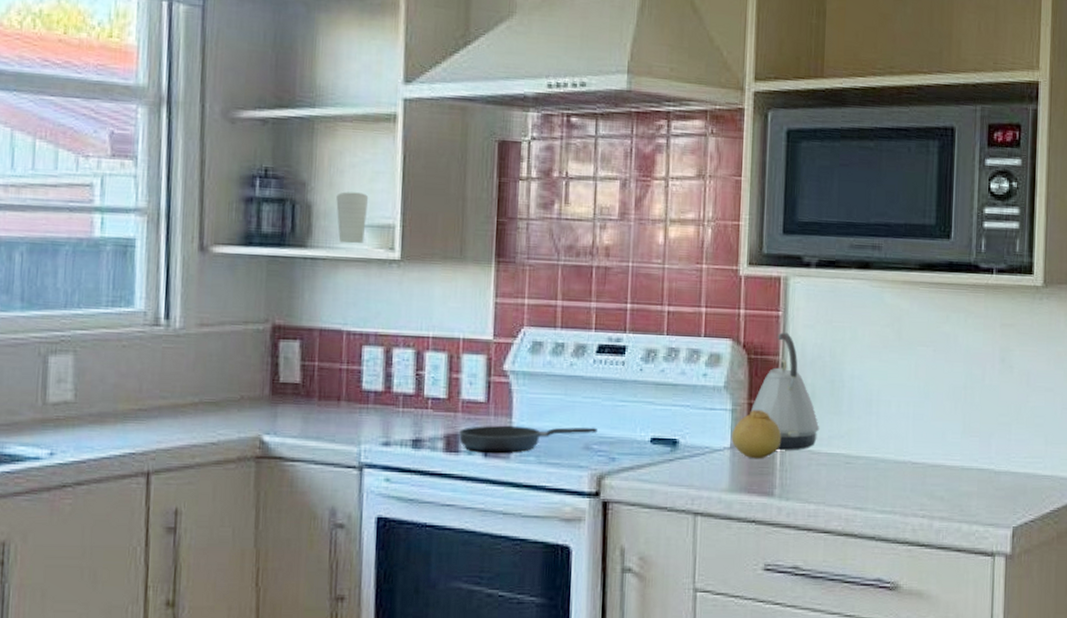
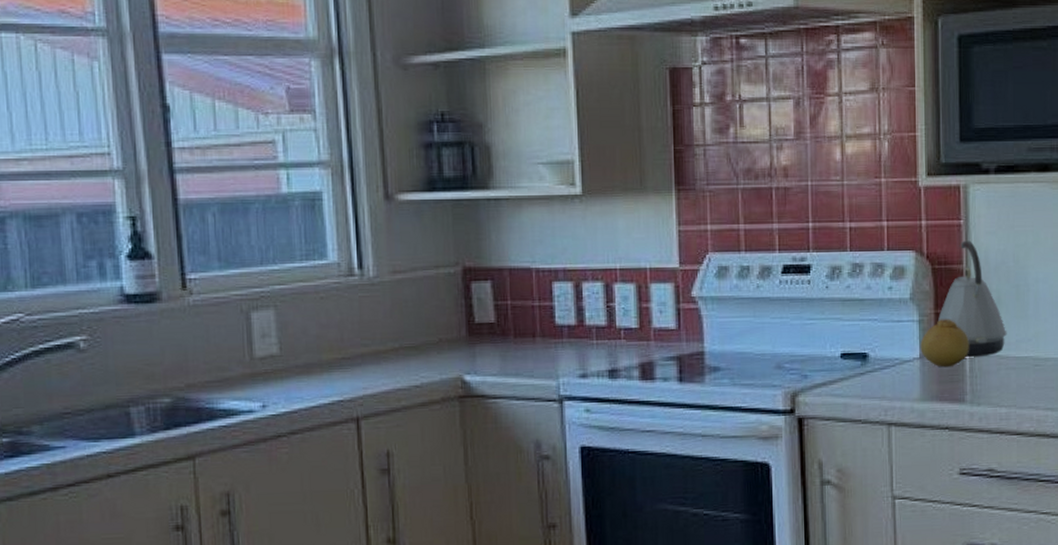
cup: present [336,191,369,244] -> none [514,130,546,182]
frying pan: present [459,425,598,453] -> none [653,346,788,378]

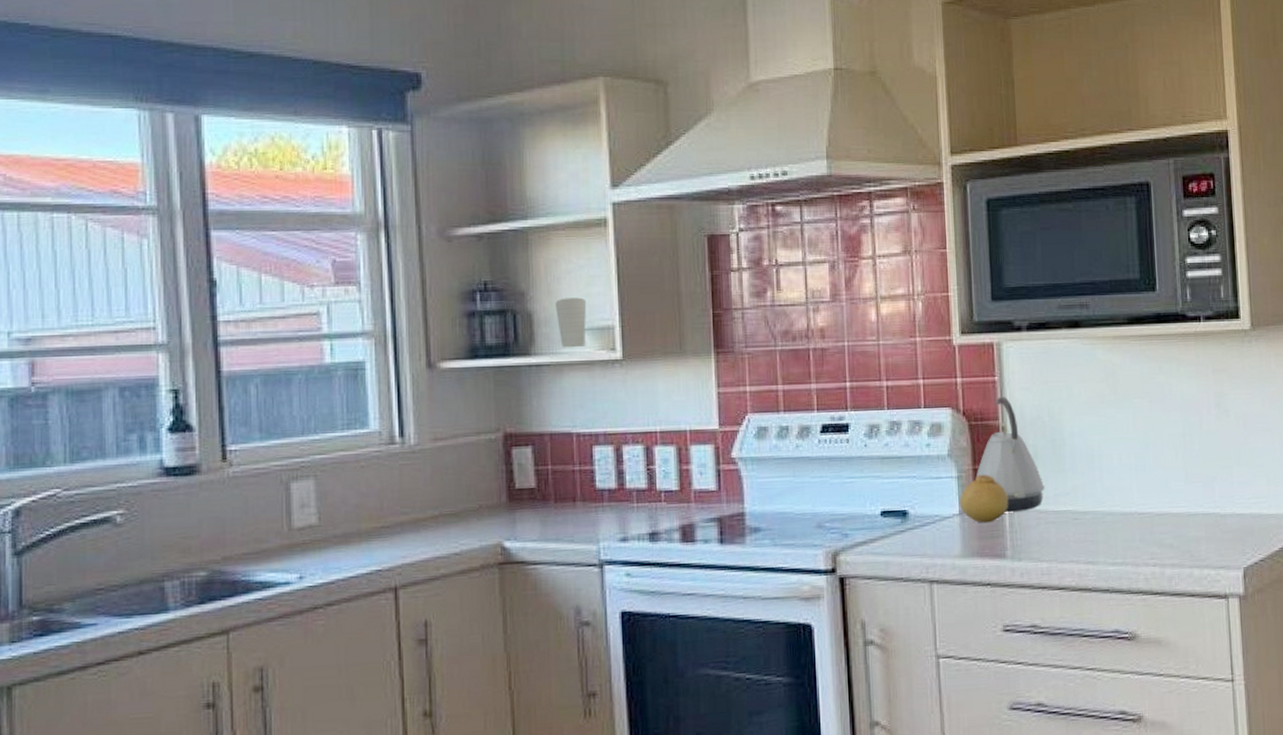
cup: none [514,130,546,182] -> present [555,297,587,348]

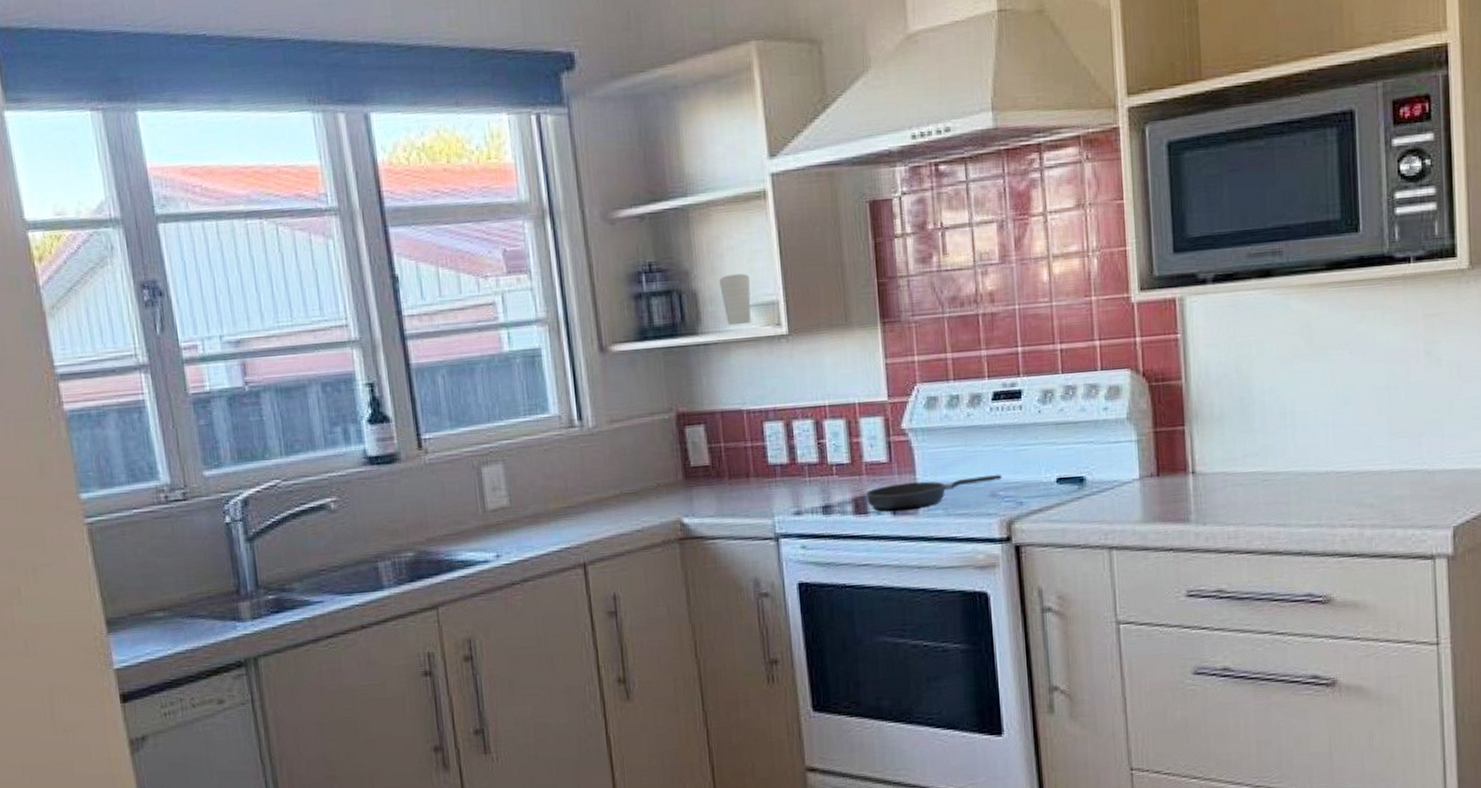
frying pan: none [694,505,828,540] -> present [866,474,1002,511]
fruit: present [959,474,1008,523] -> none [1140,437,1192,487]
kettle: present [976,396,1045,513] -> none [1158,354,1233,477]

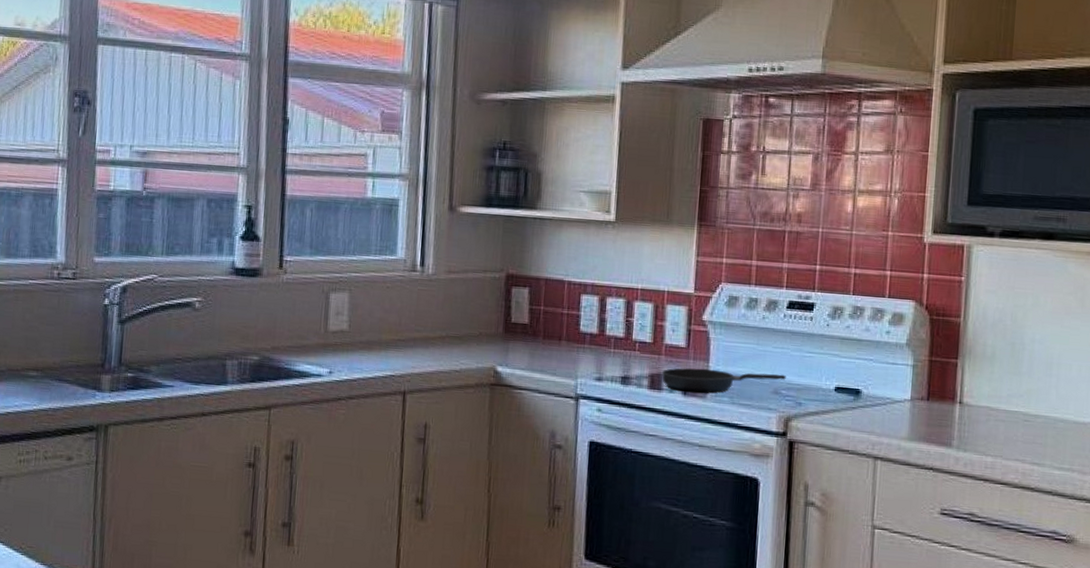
cup: present [719,273,751,326] -> none [562,162,590,207]

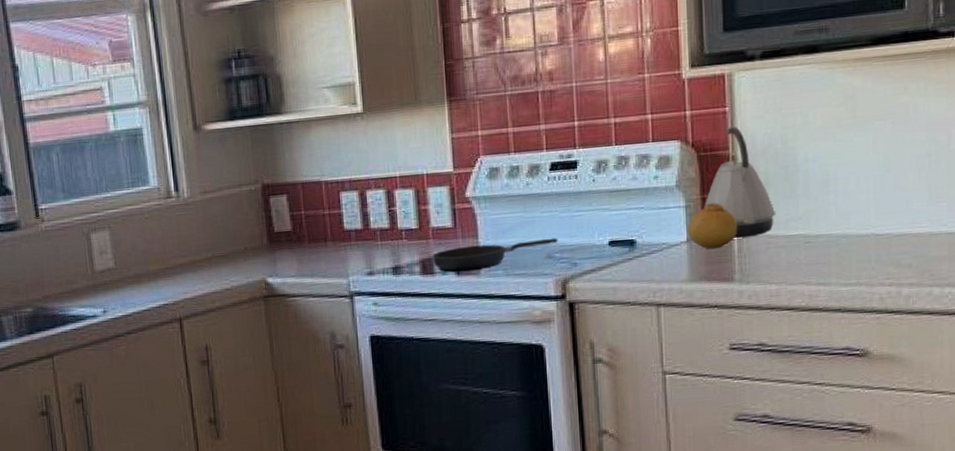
fruit: none [912,366,960,412] -> present [687,203,737,249]
kettle: none [932,296,999,407] -> present [705,126,776,239]

